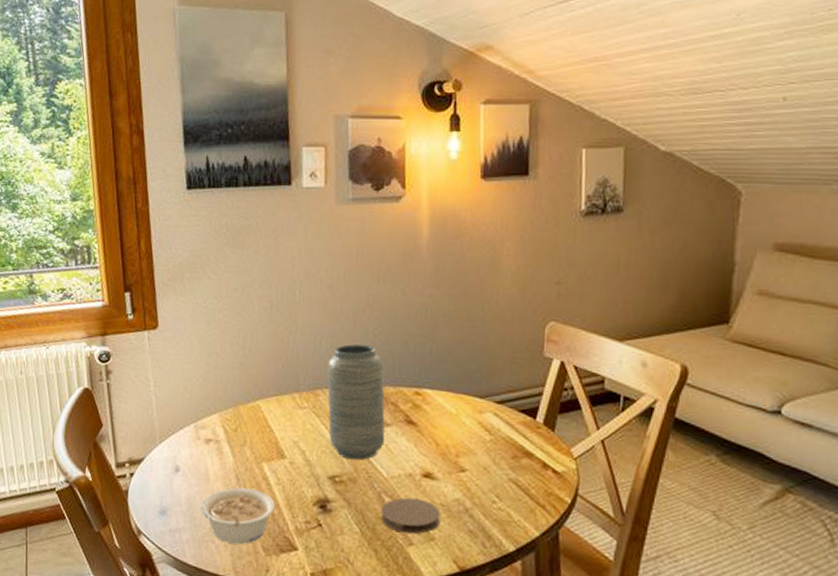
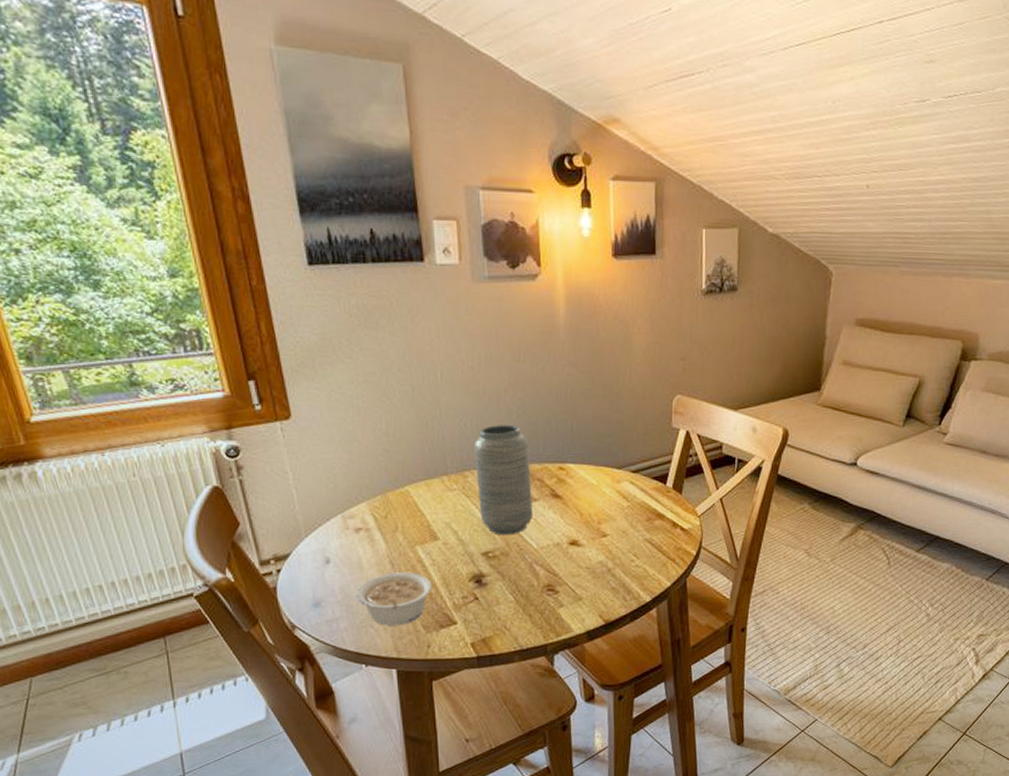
coaster: present [381,497,441,534] -> none [533,564,587,597]

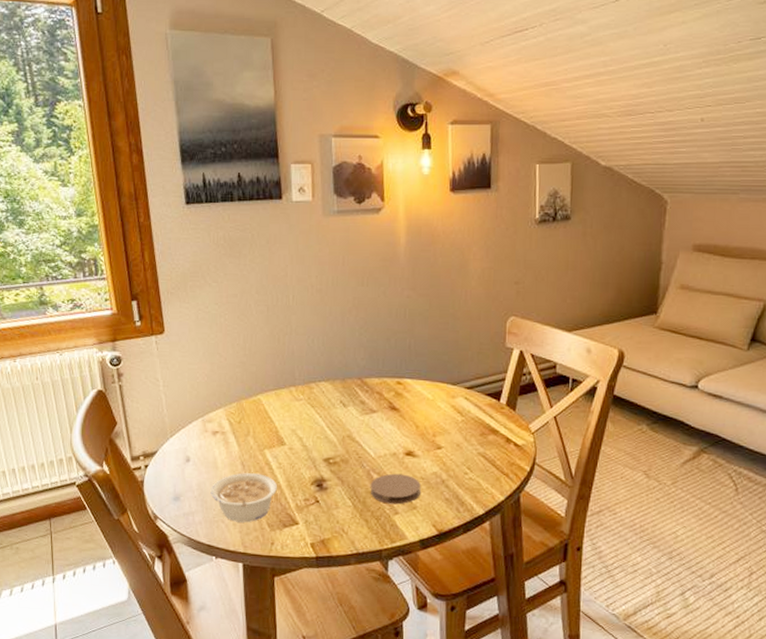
vase: present [473,425,533,535] -> none [319,342,372,444]
coaster: none [533,564,587,597] -> present [370,473,422,505]

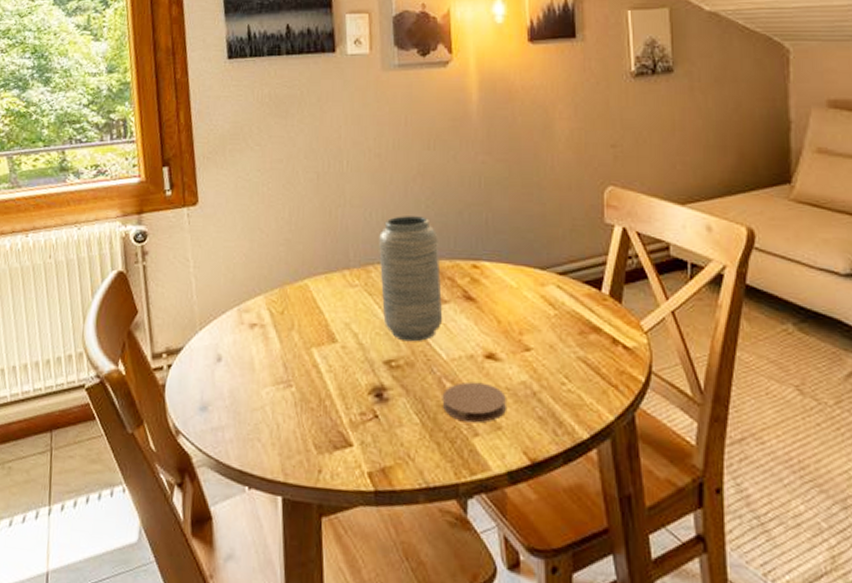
legume: present [210,473,278,523] -> none [244,377,328,442]
vase: none [319,342,372,444] -> present [378,216,443,342]

